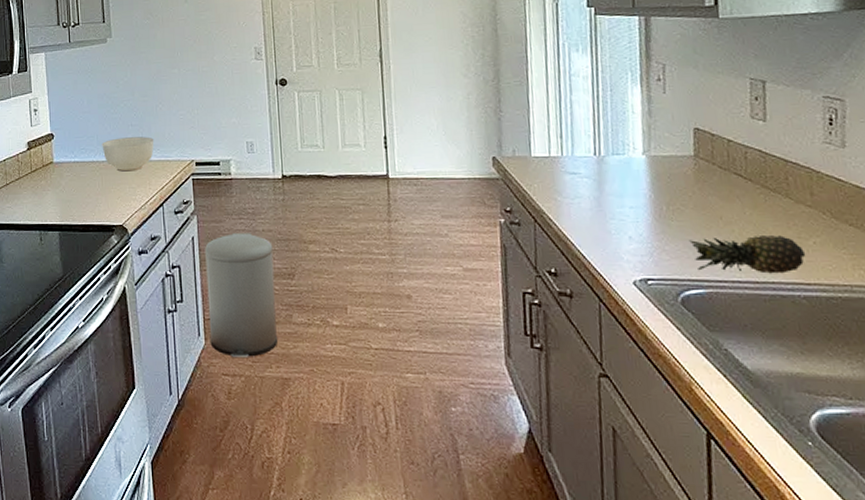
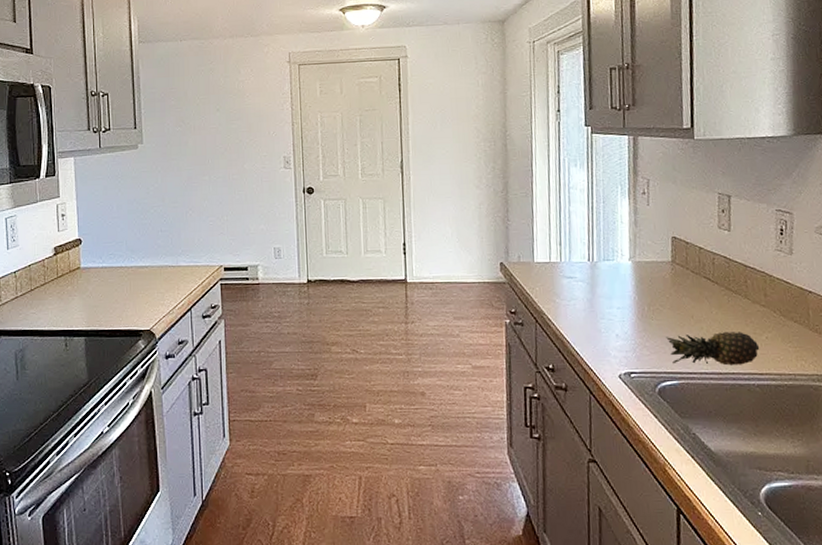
bowl: present [102,136,154,172] -> none [131,242,184,277]
pedal bin: present [205,233,277,359] -> none [232,336,300,458]

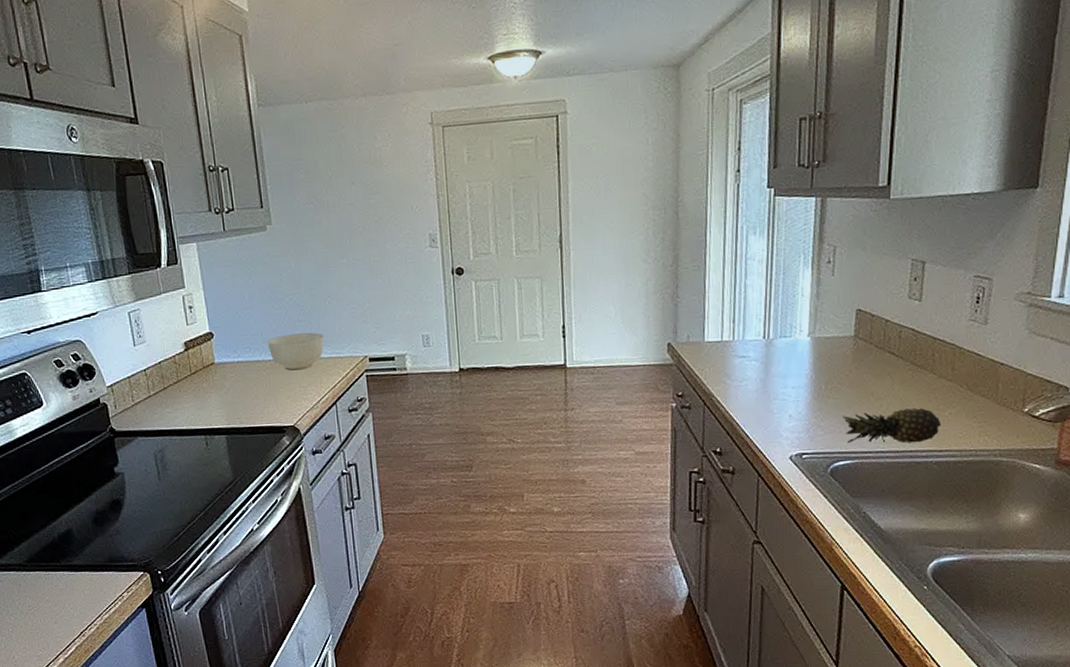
bowl: none [131,242,184,277] -> present [267,332,324,371]

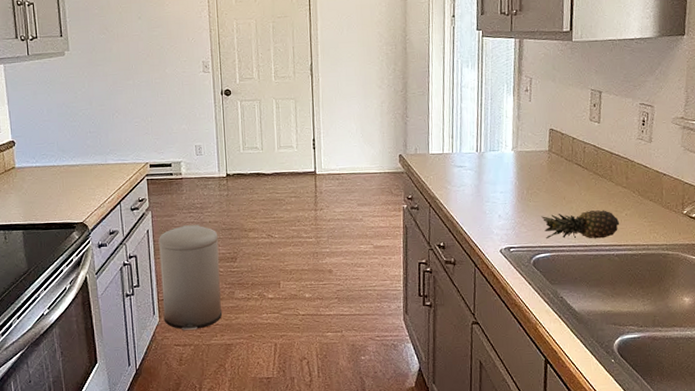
bowl: present [267,332,324,371] -> none [62,142,112,175]
pedal bin: none [381,428,456,550] -> present [159,225,222,331]

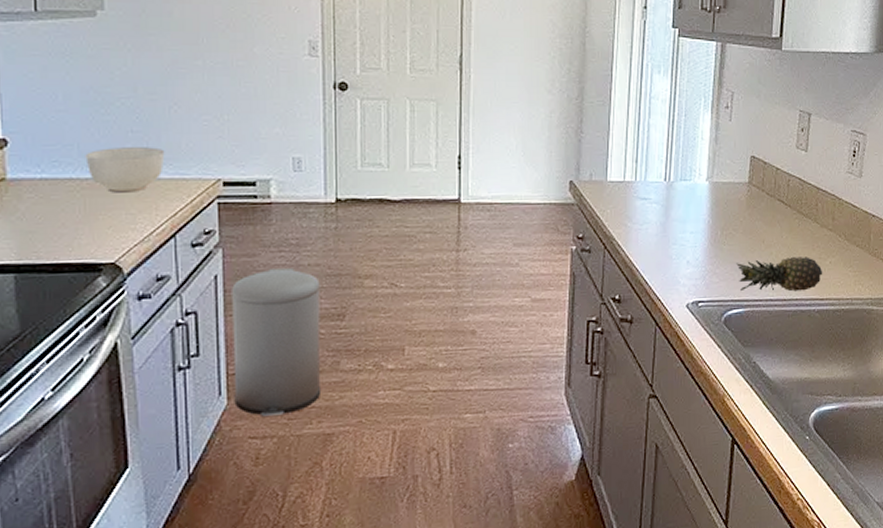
bowl: none [62,142,112,175] -> present [85,147,165,193]

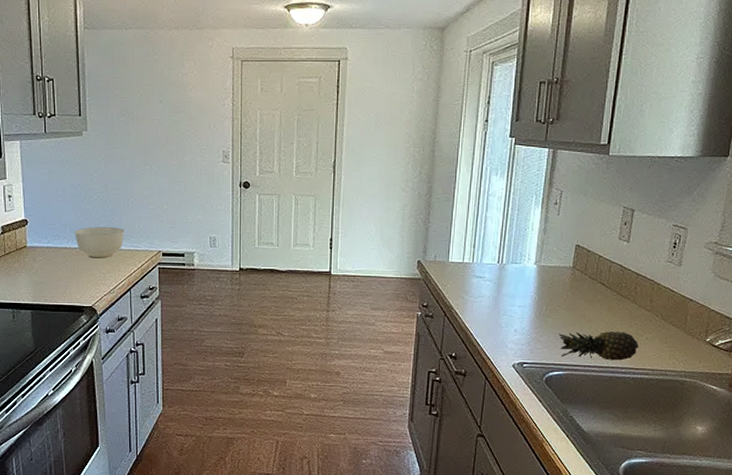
pedal bin: present [232,268,321,418] -> none [167,317,227,422]

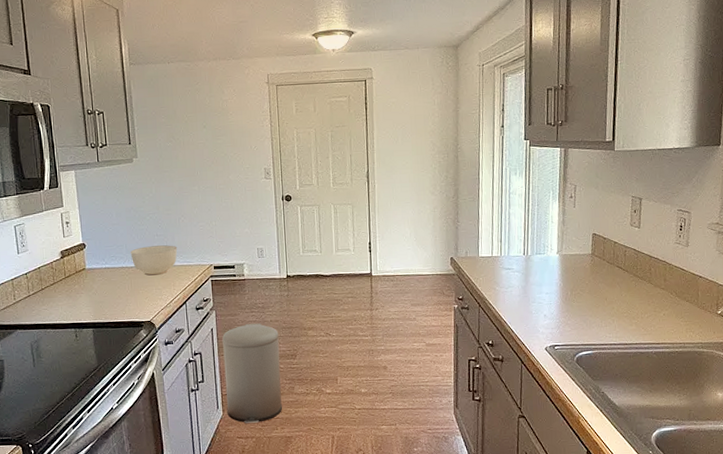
pedal bin: none [167,317,227,422] -> present [222,323,282,424]
fruit: present [558,332,639,361] -> none [584,310,658,338]

